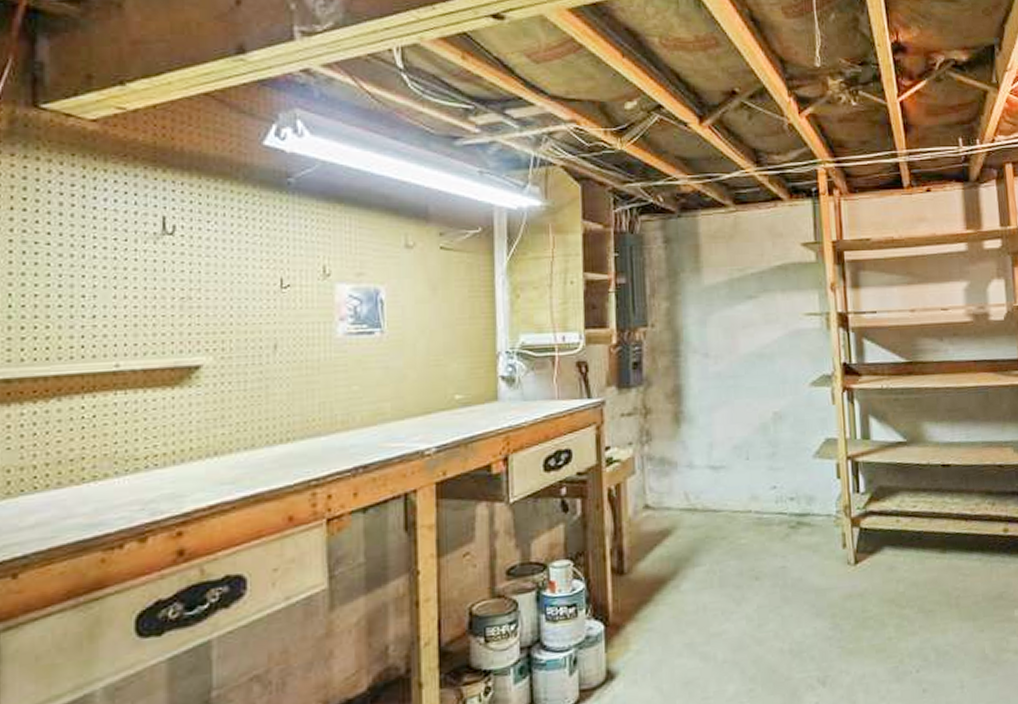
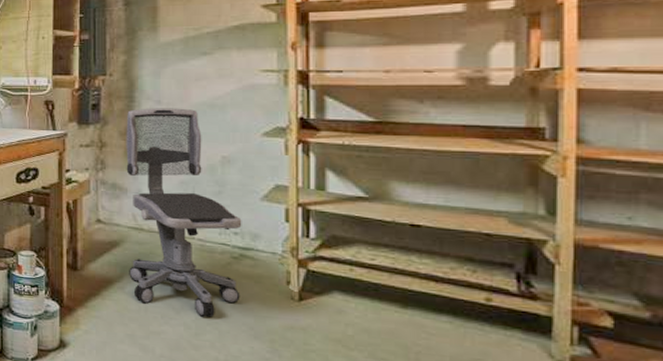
office chair: none [672,360,801,604] -> present [126,108,242,318]

